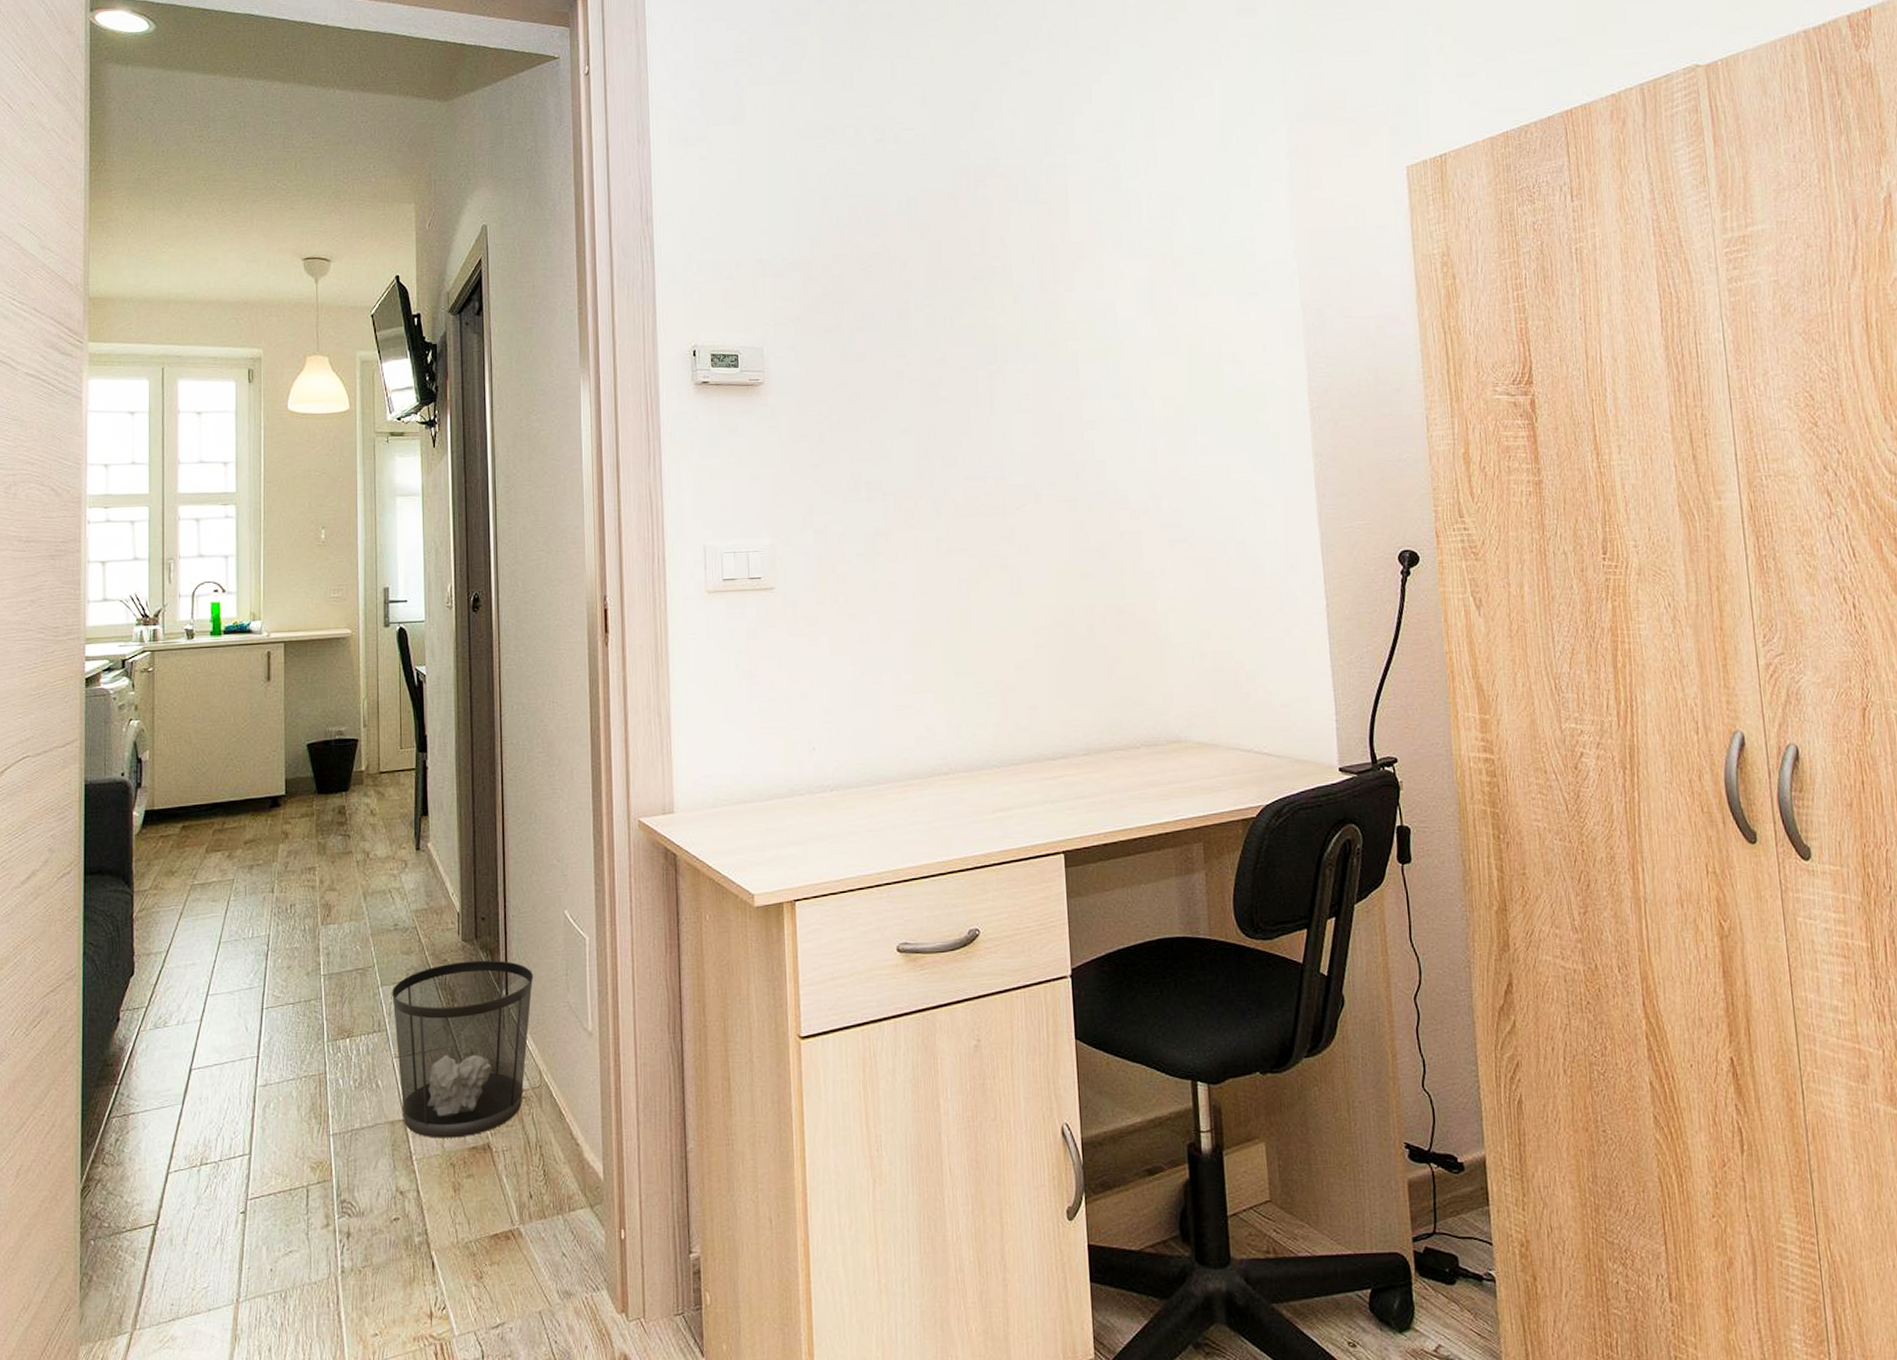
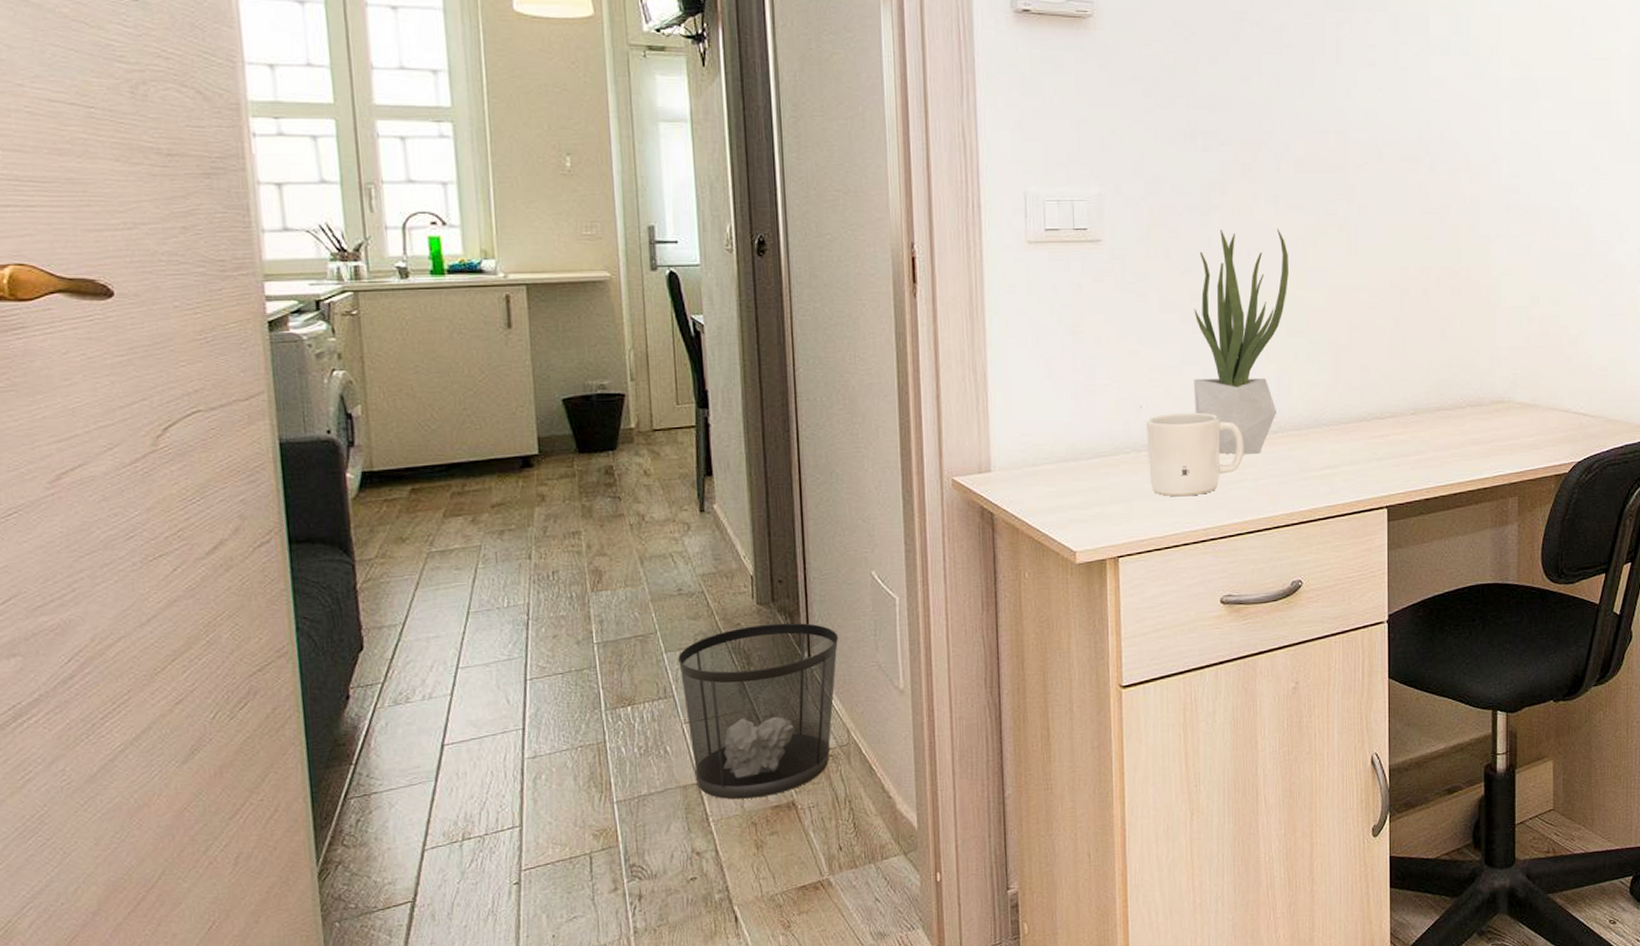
mug: none [819,753,916,840] -> present [1146,412,1244,497]
potted plant: none [862,572,953,796] -> present [1194,229,1289,454]

